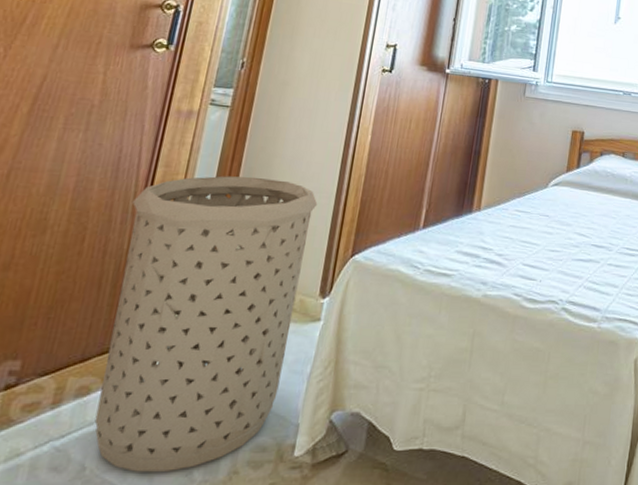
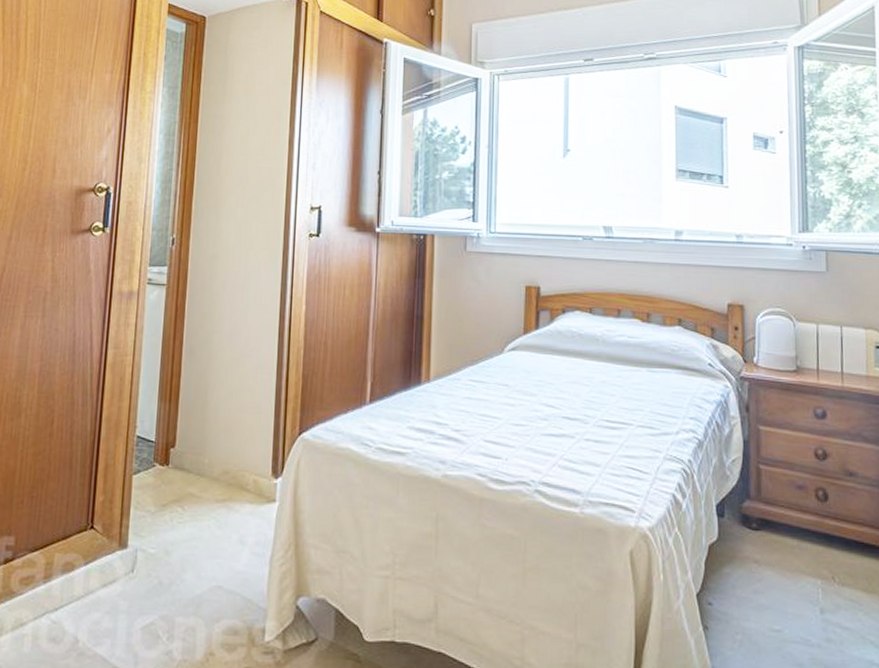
laundry basket: present [94,176,318,473] -> none [81,354,260,650]

